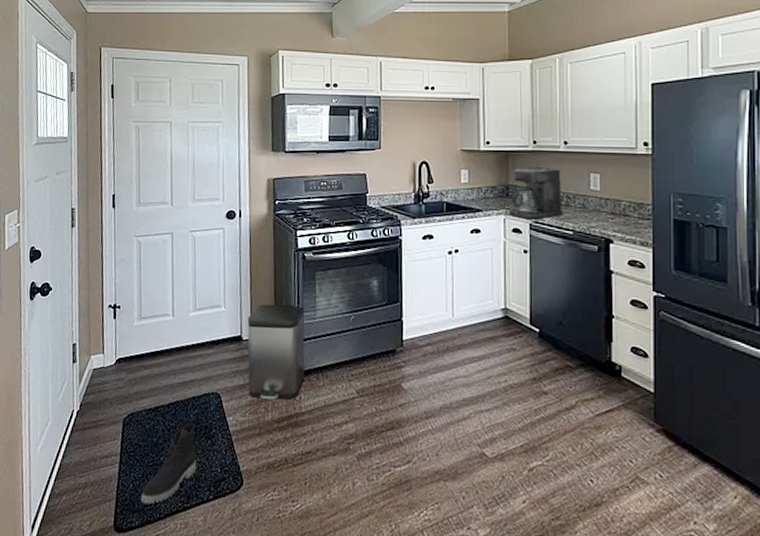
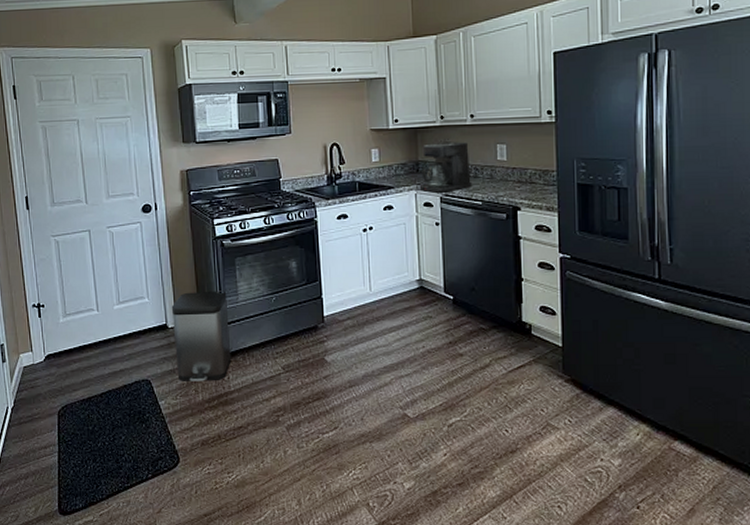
boot: present [140,423,197,505] -> none [82,409,134,487]

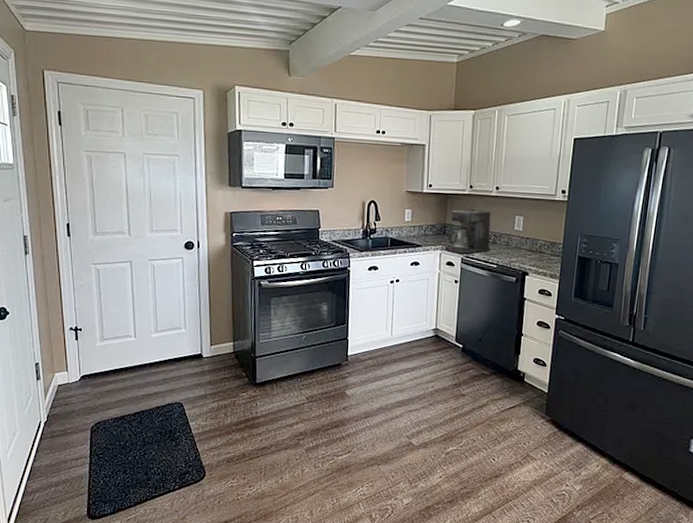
pedal bin: present [171,290,232,381] -> none [207,326,261,407]

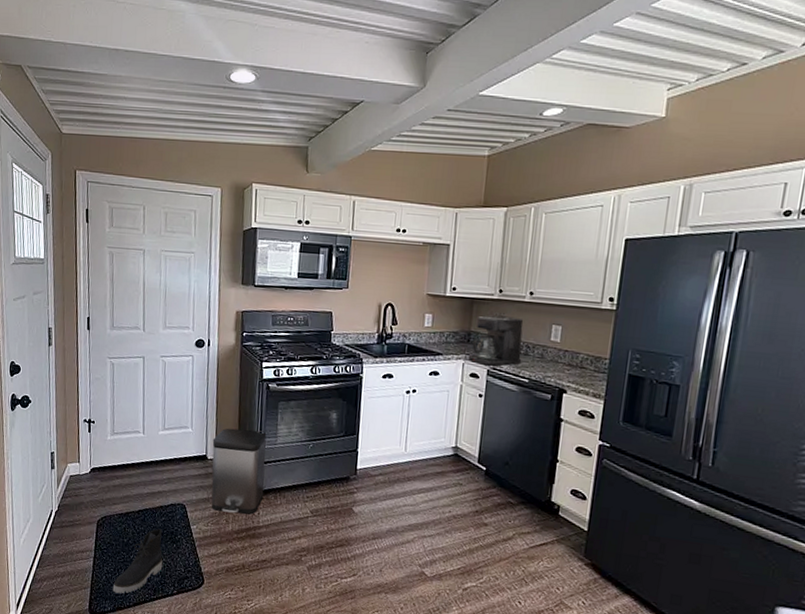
boot: none [111,428,163,496] -> present [112,528,163,594]
pedal bin: none [207,326,261,407] -> present [211,428,267,515]

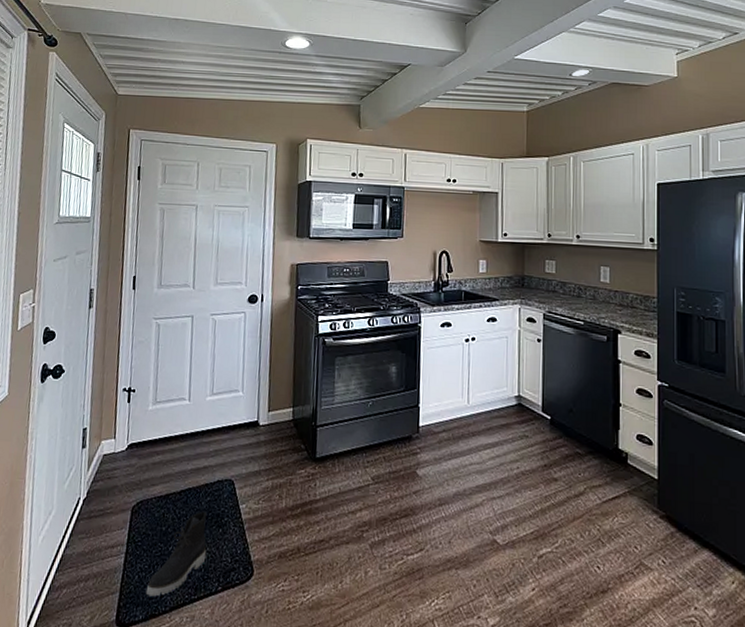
pedal bin: present [211,428,267,515] -> none [262,389,323,487]
coffee maker: present [467,315,524,366] -> none [523,259,575,310]

